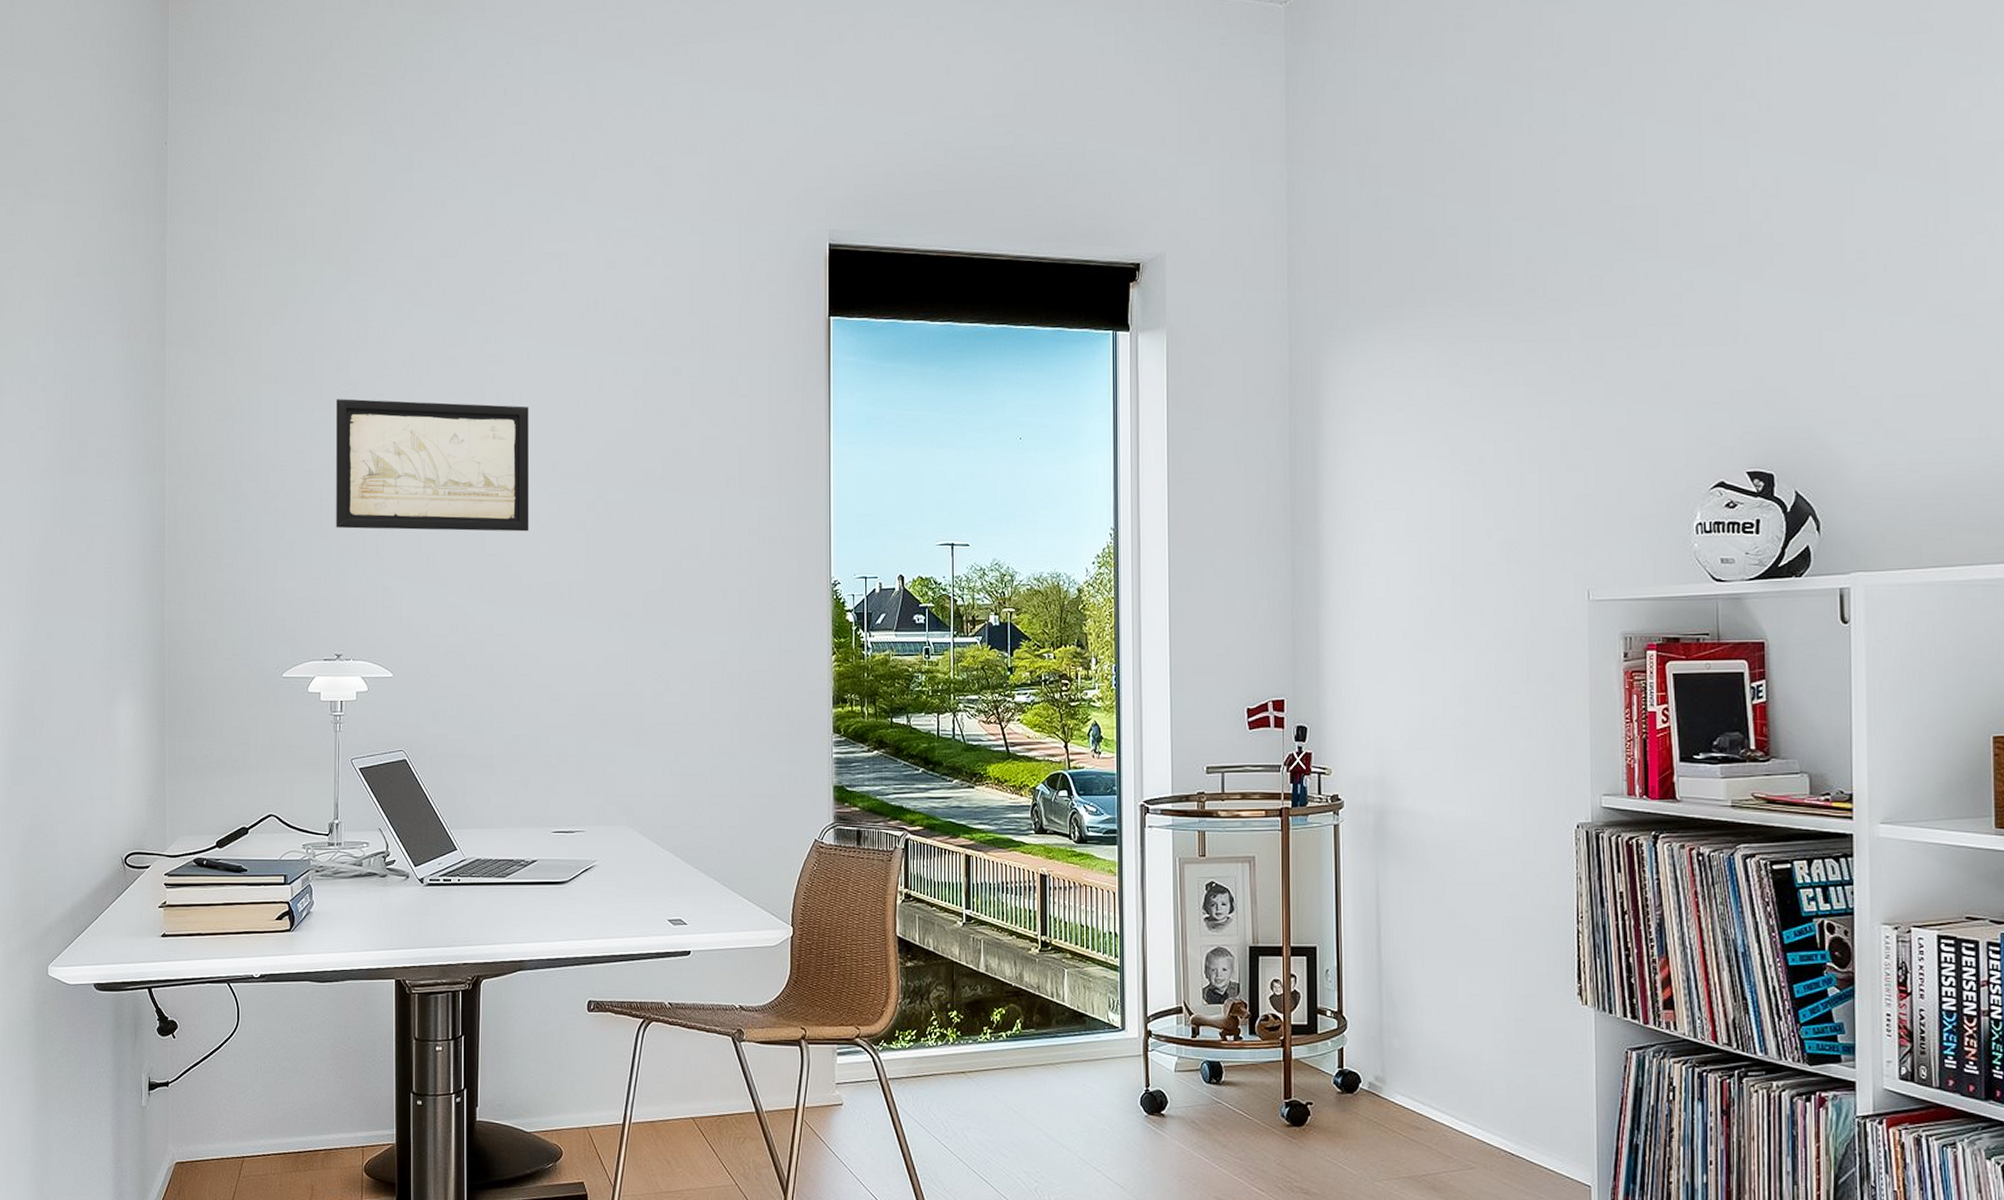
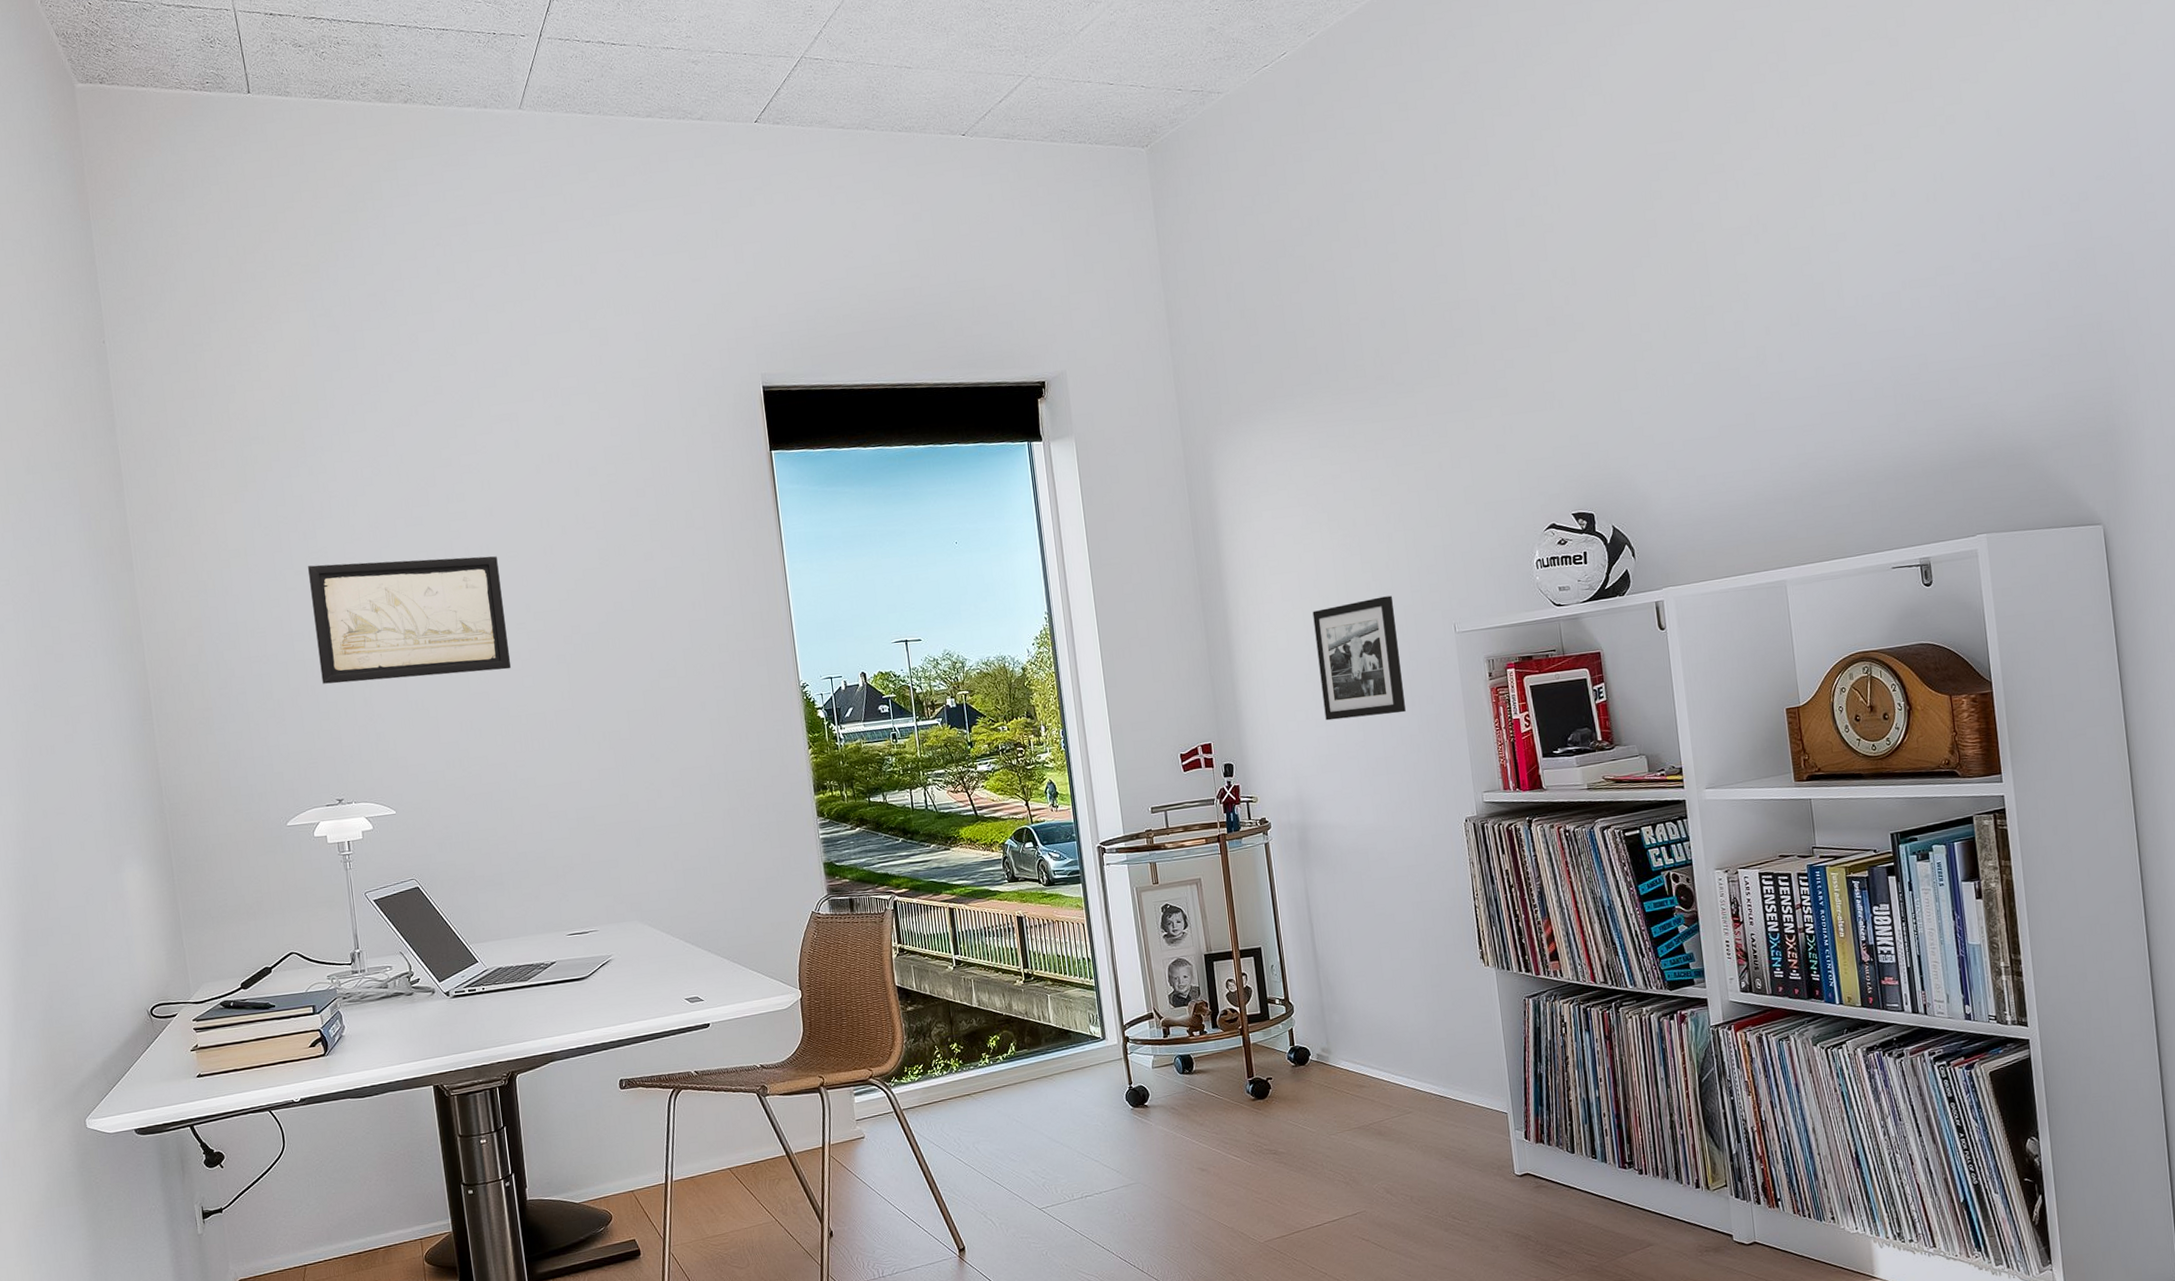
picture frame: none [1420,548,1519,689] -> present [1312,595,1406,721]

